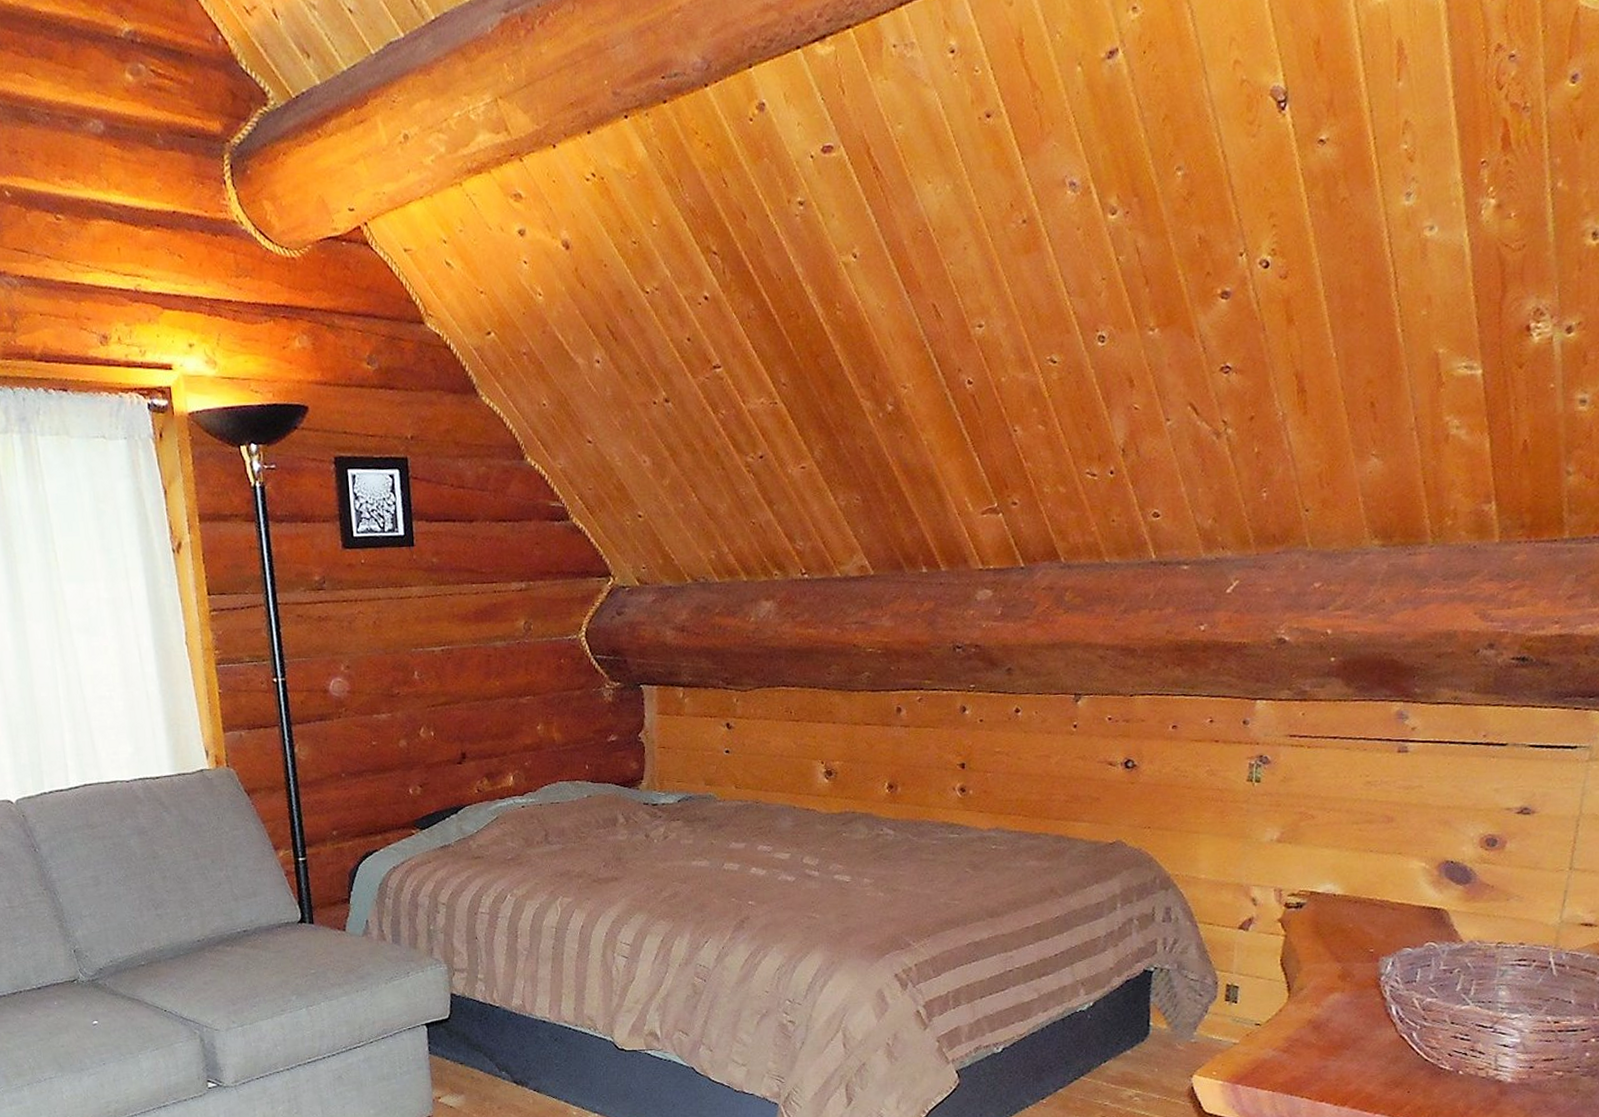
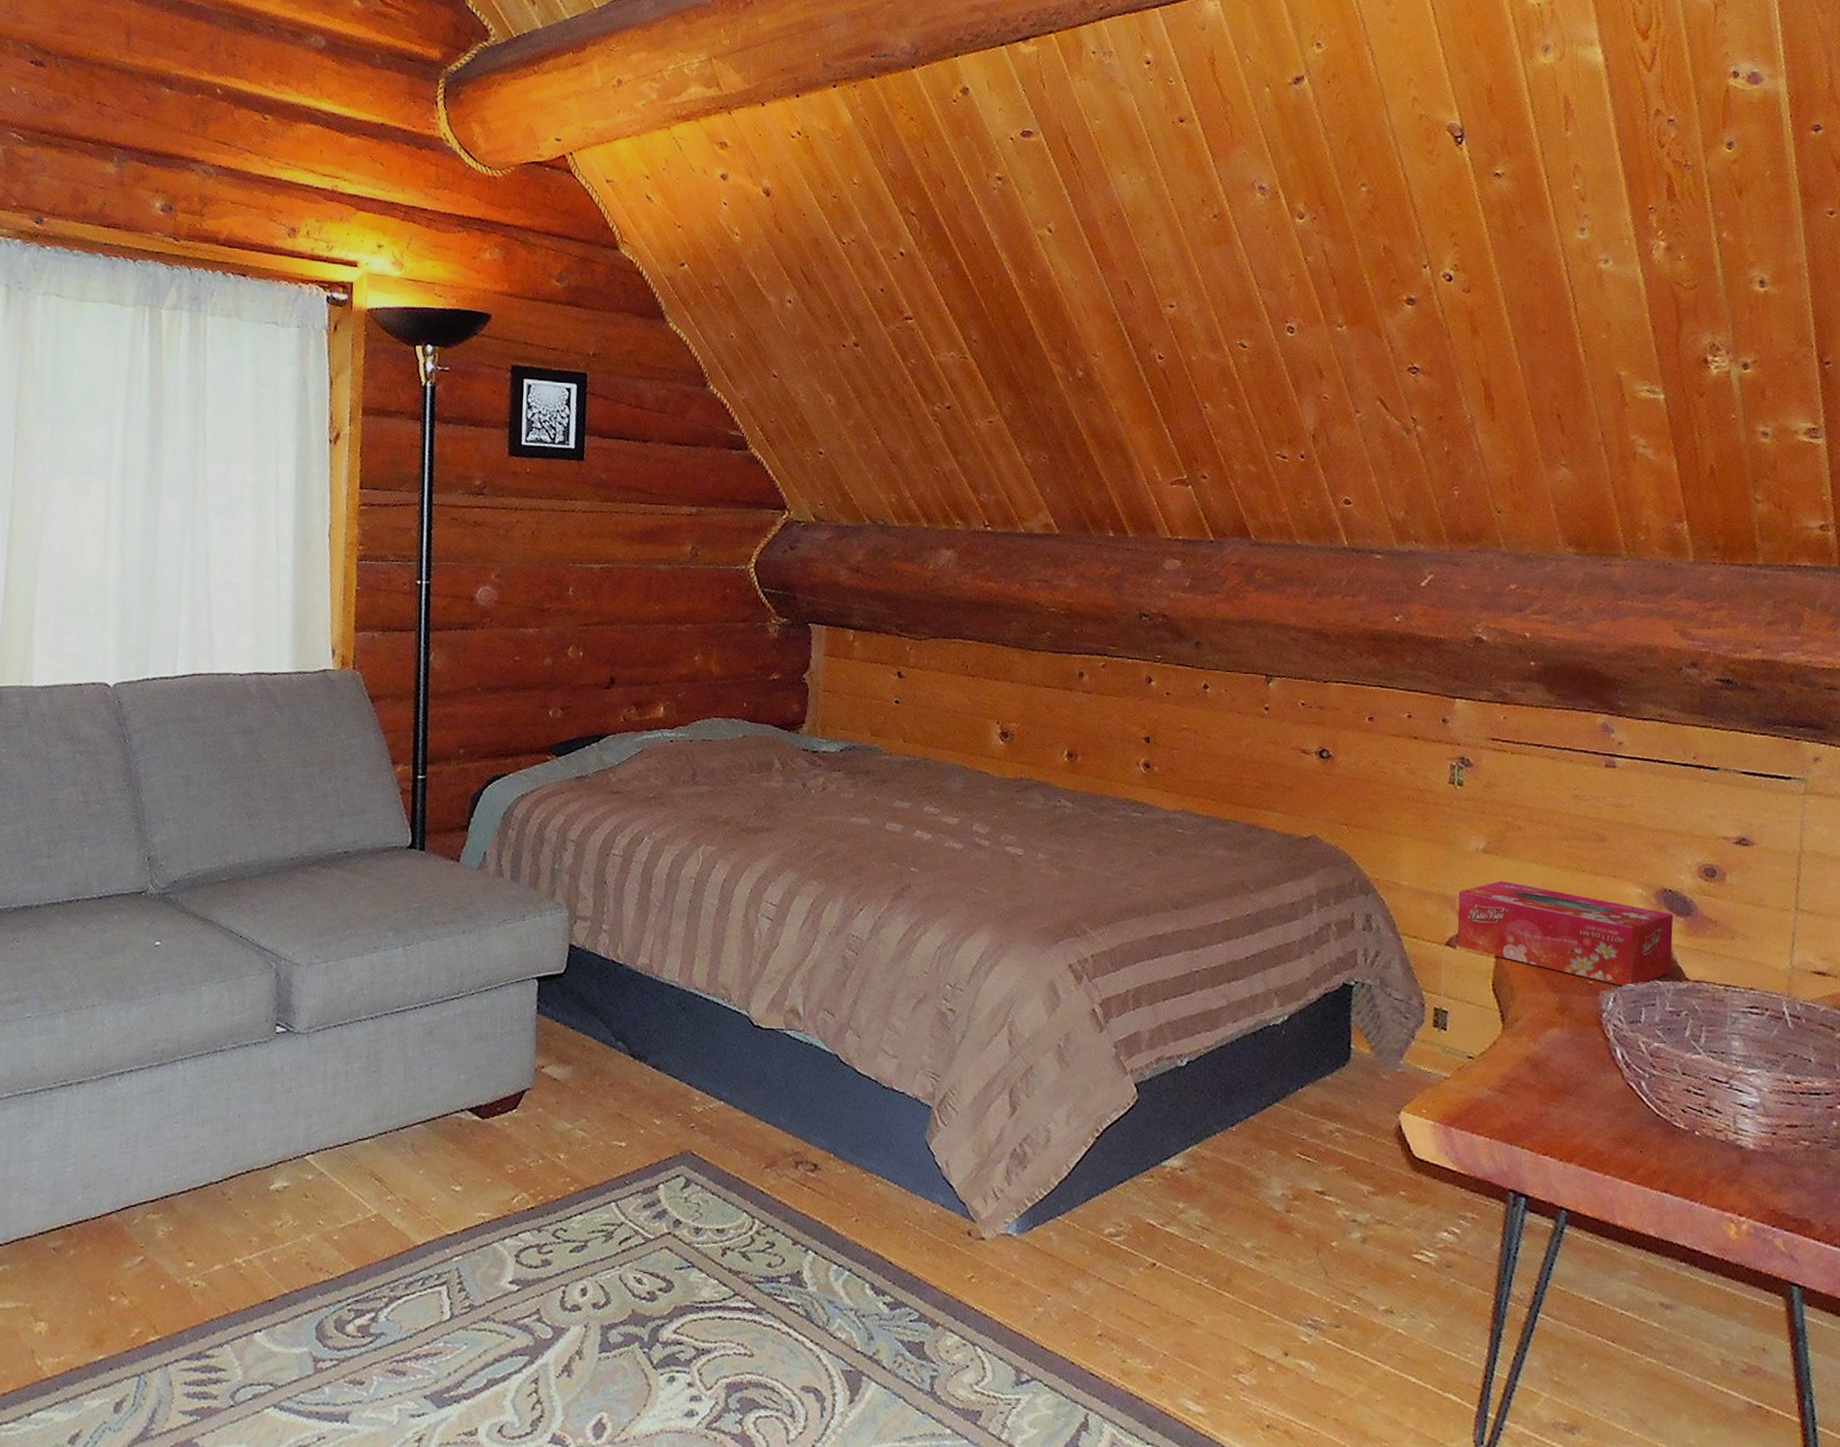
tissue box: none [1249,866,1454,952] -> present [1457,880,1674,988]

